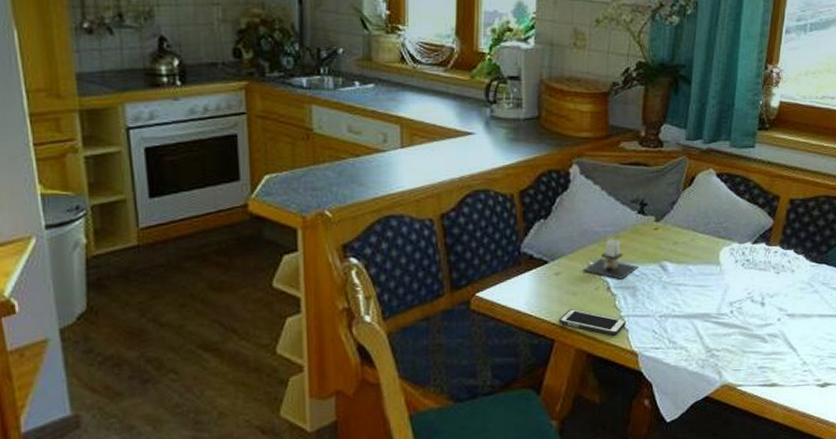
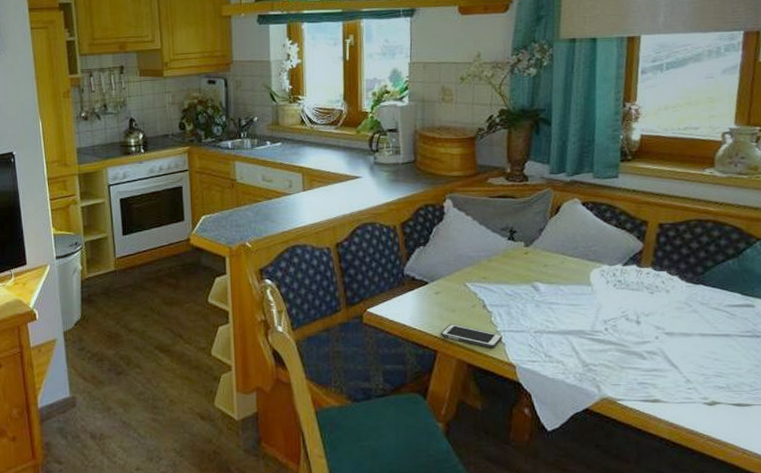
candle: present [583,239,639,279] -> none [460,262,512,298]

